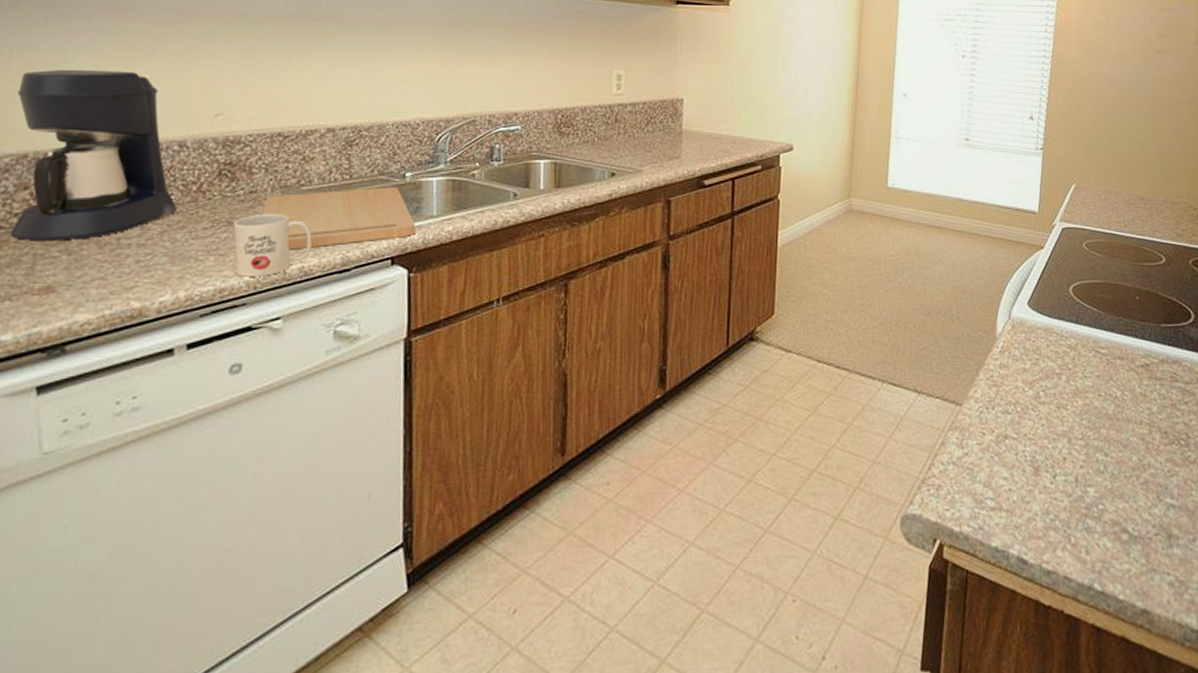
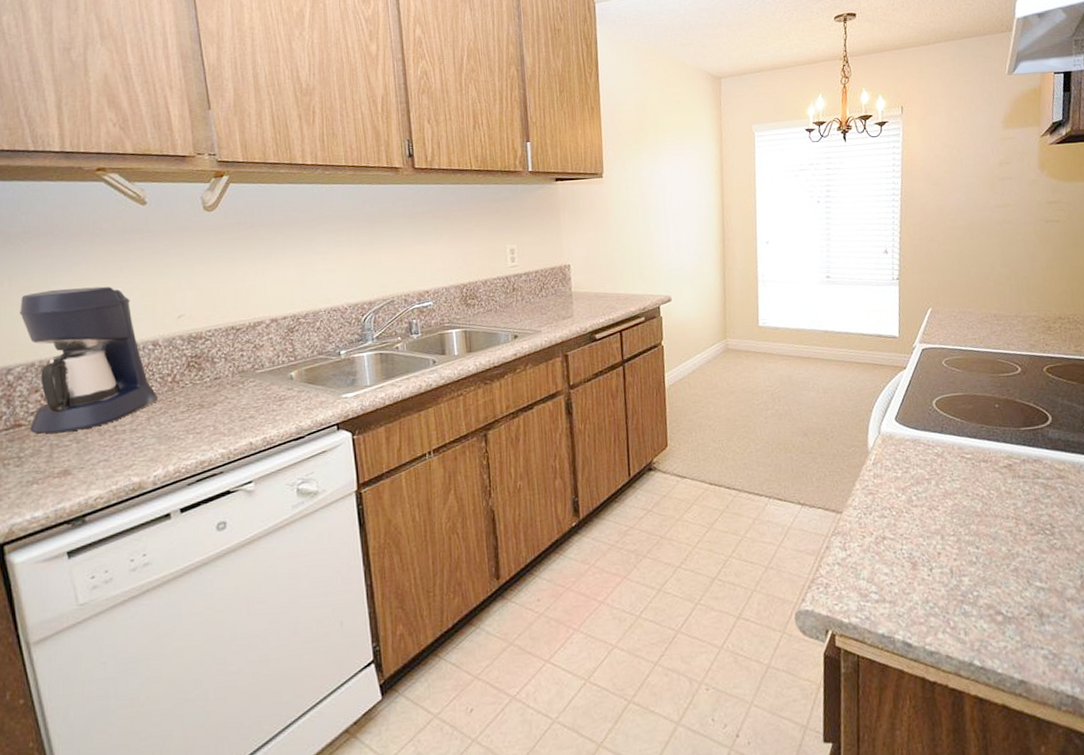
mug: present [233,214,312,277] -> none [205,394,270,450]
cutting board: present [263,186,416,250] -> none [228,363,354,425]

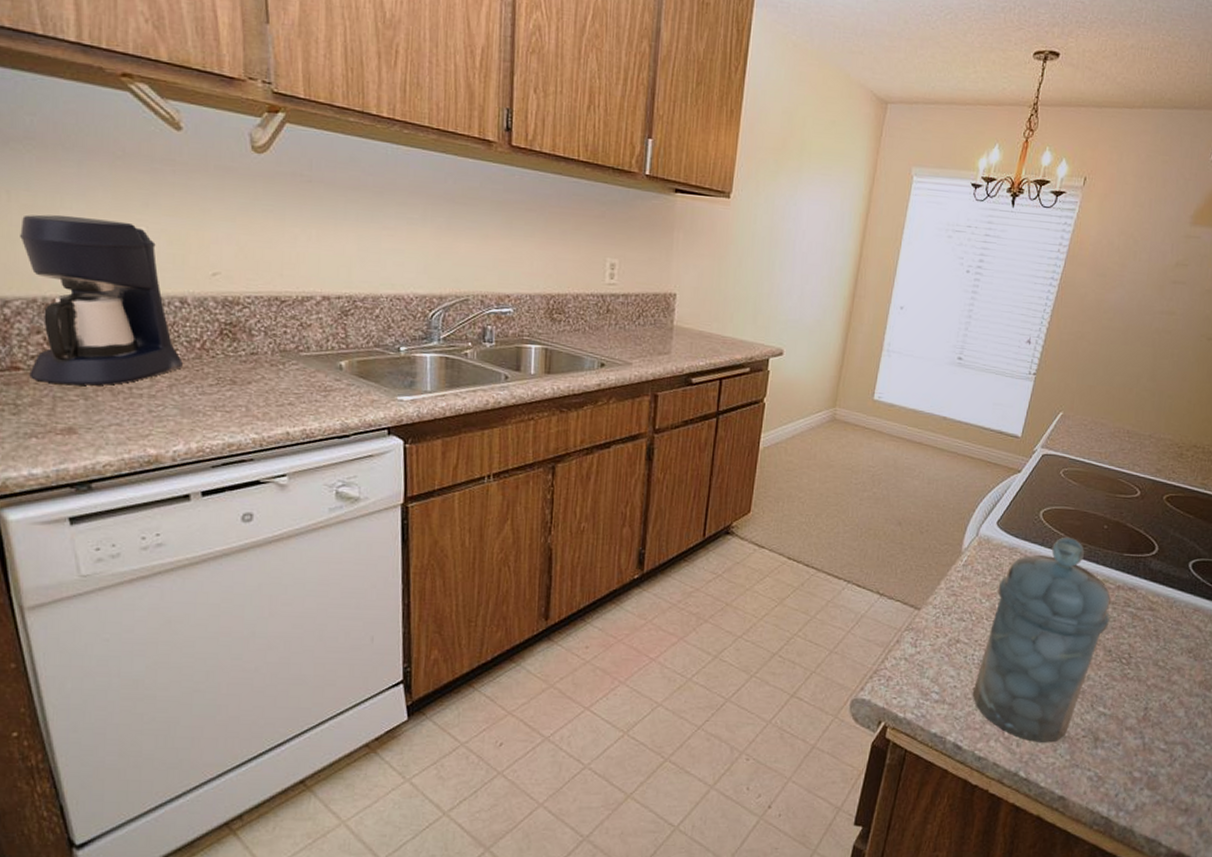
canister: none [909,420,1024,628] -> present [972,536,1111,742]

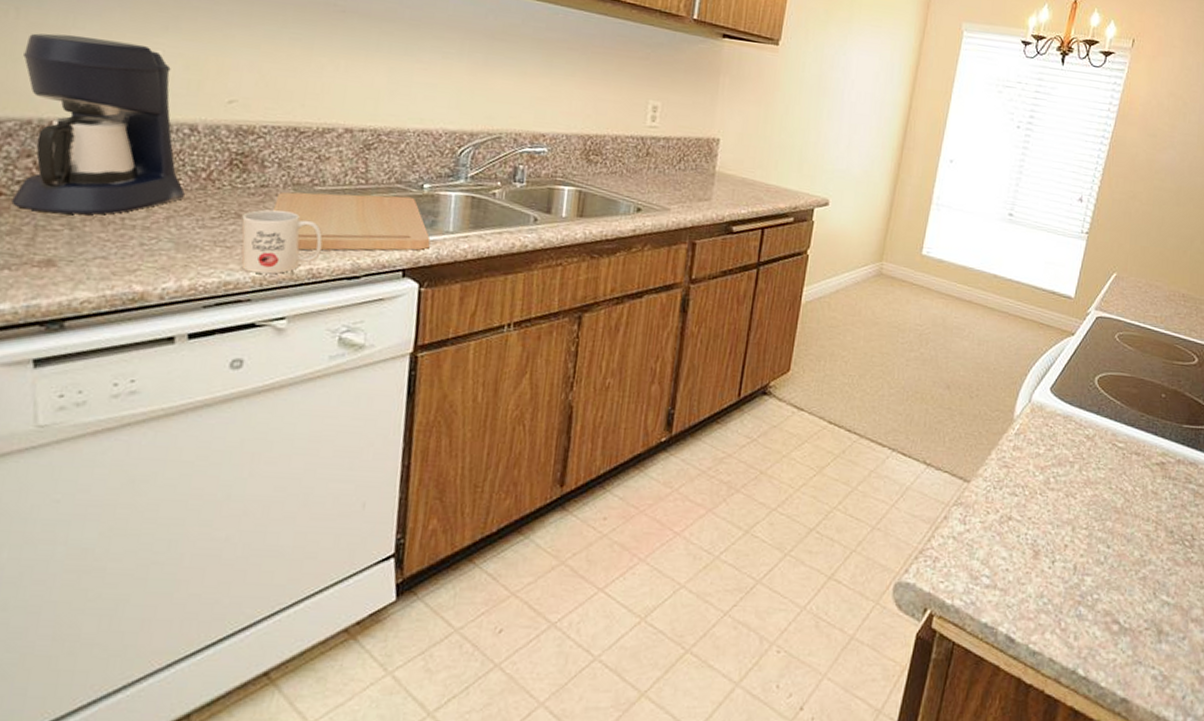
mug: none [237,375,313,436] -> present [241,209,323,274]
cutting board: none [265,358,411,413] -> present [274,191,431,251]
canister: present [972,536,1111,742] -> none [1025,405,1171,635]

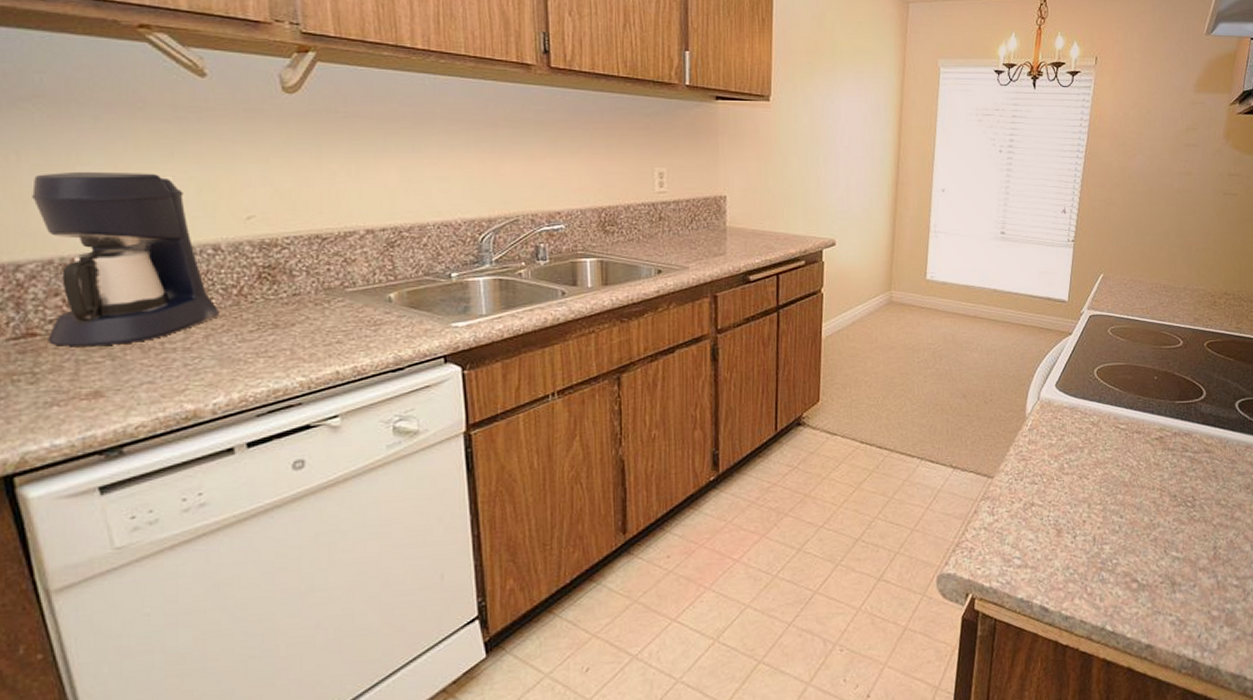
mug: present [241,209,323,274] -> none [280,316,362,378]
cutting board: present [274,191,431,251] -> none [309,287,466,351]

